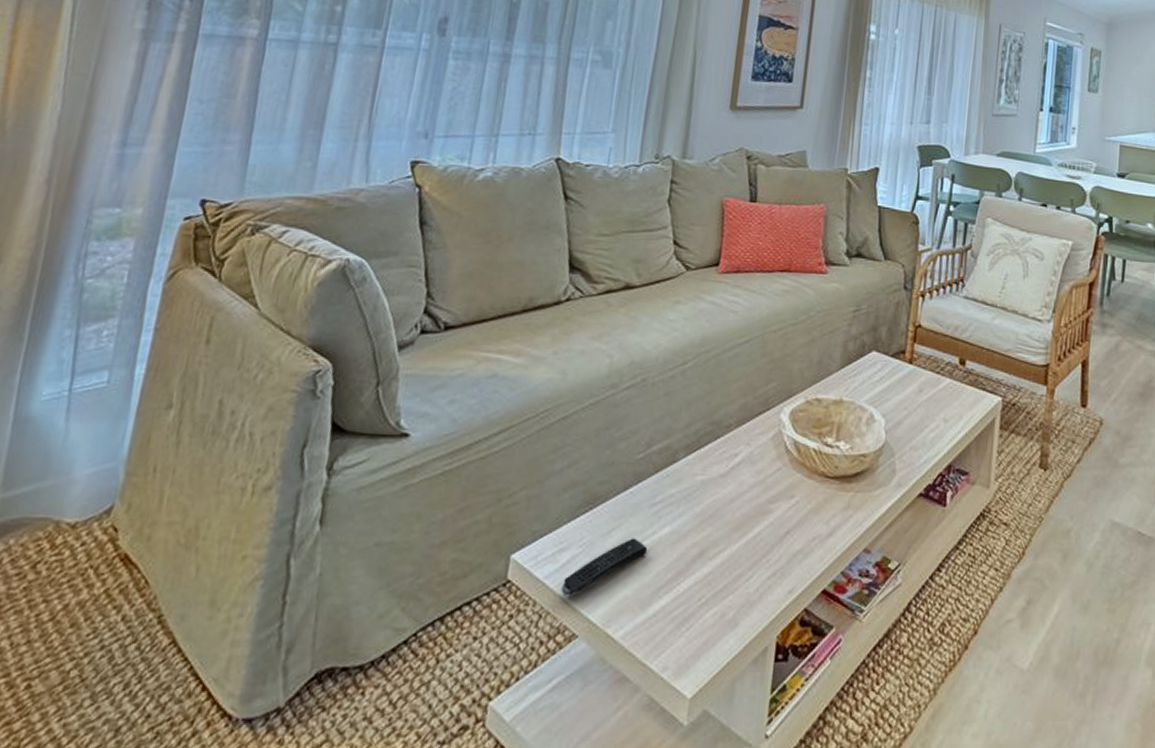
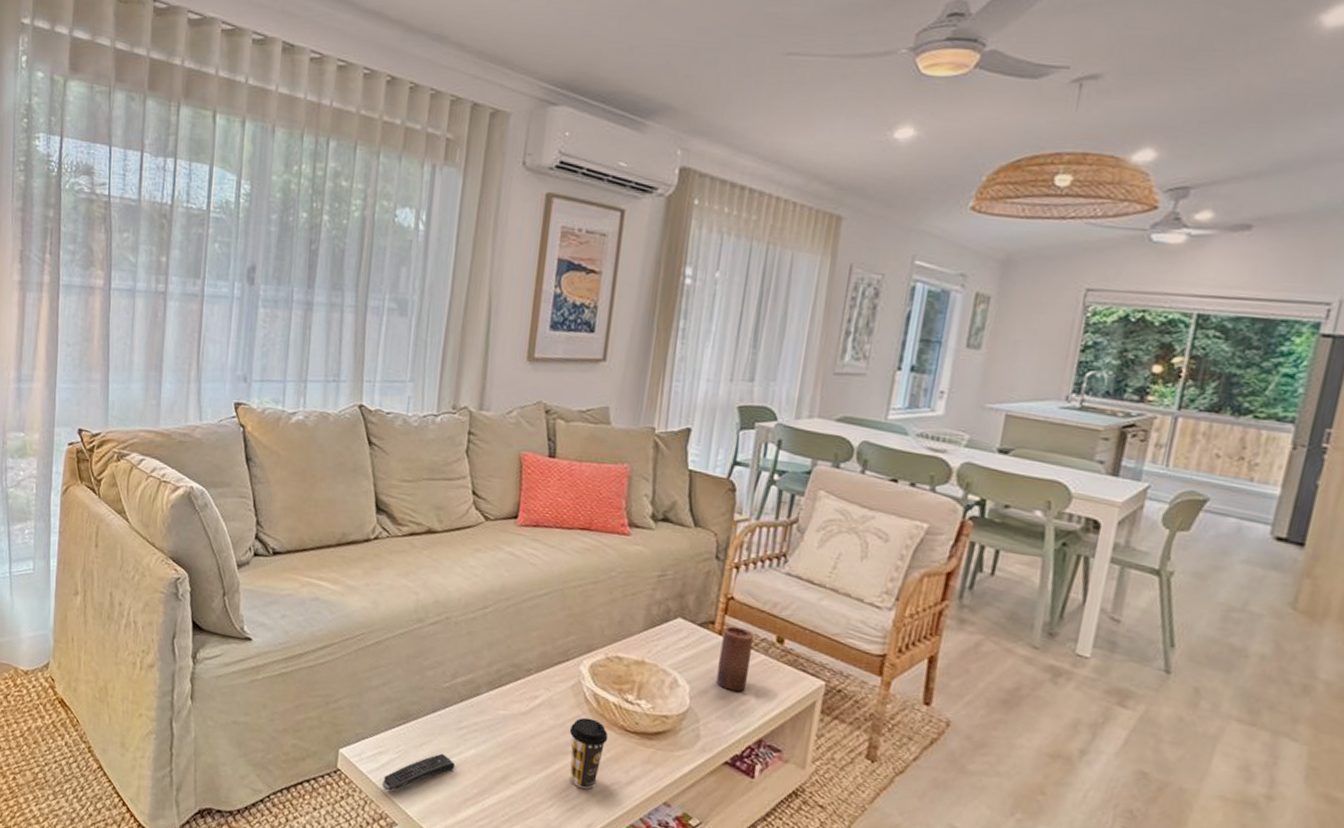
coffee cup: none [769,469,809,549] -> present [569,717,608,789]
candle: none [908,353,939,419] -> present [716,626,753,692]

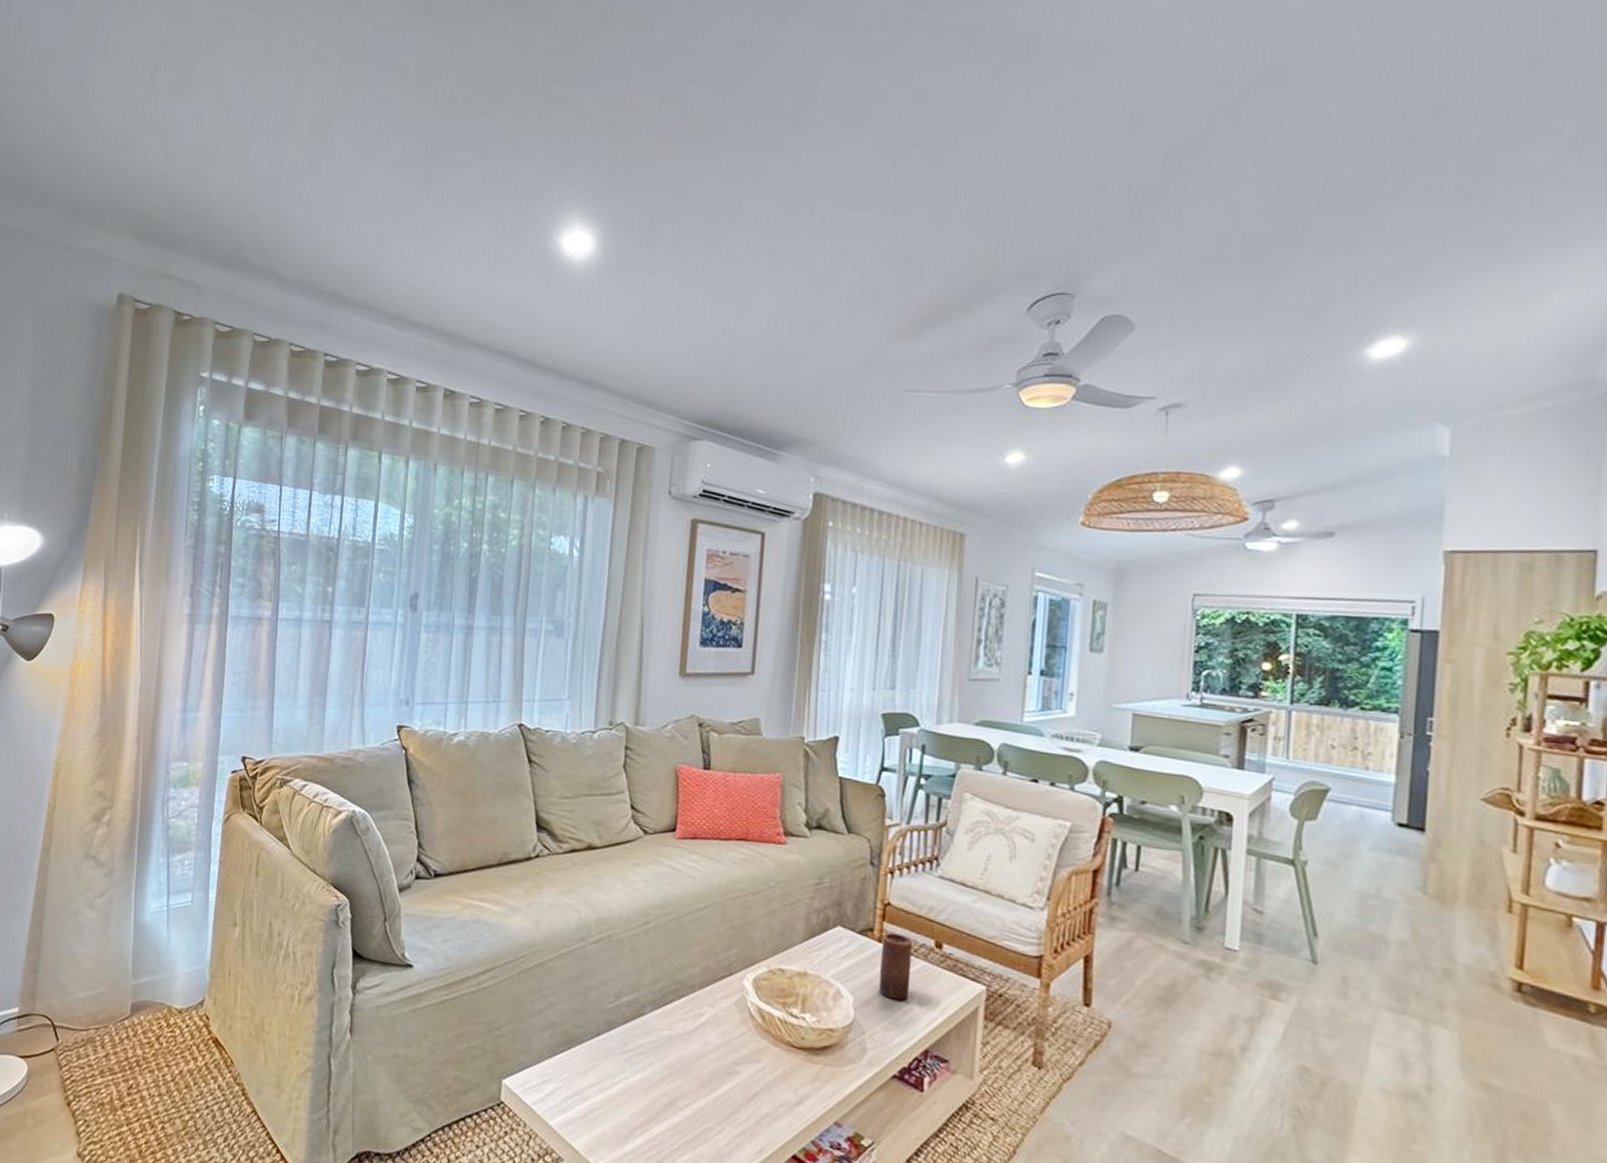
remote control: present [382,753,456,791] -> none [546,1079,622,1123]
coffee cup: present [569,717,608,789] -> none [735,1034,775,1111]

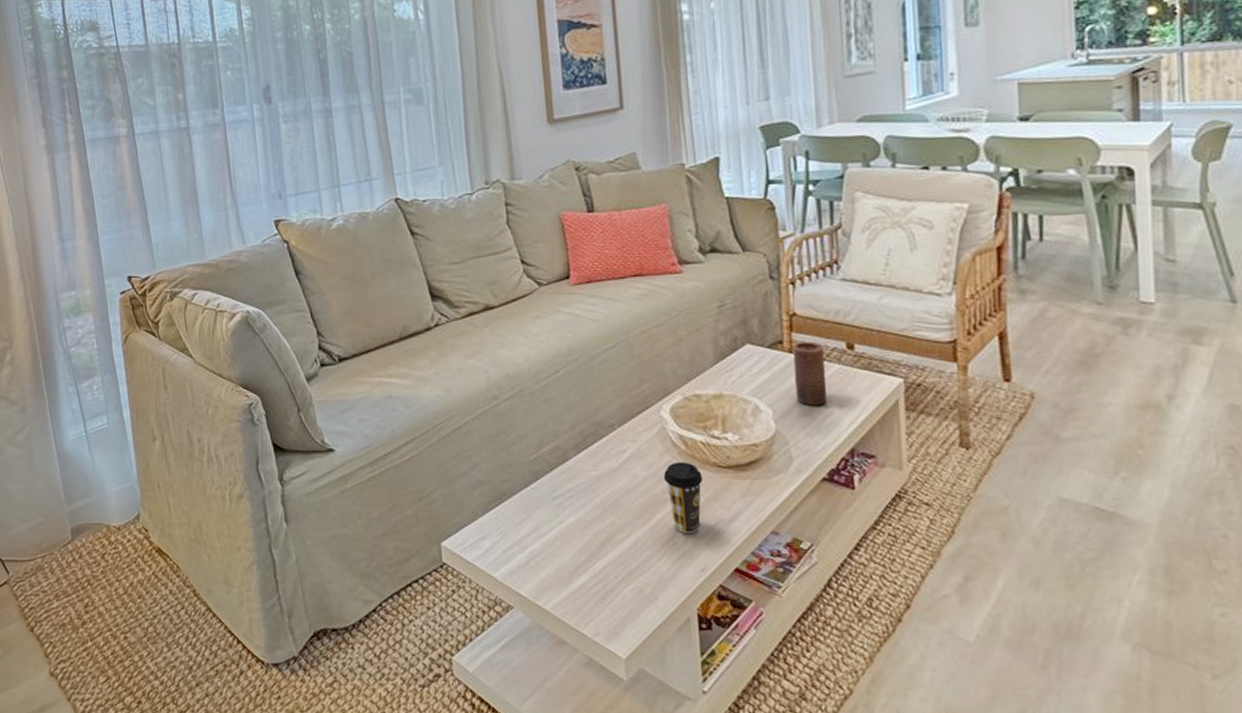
coffee cup: none [735,1034,775,1111] -> present [663,461,703,533]

